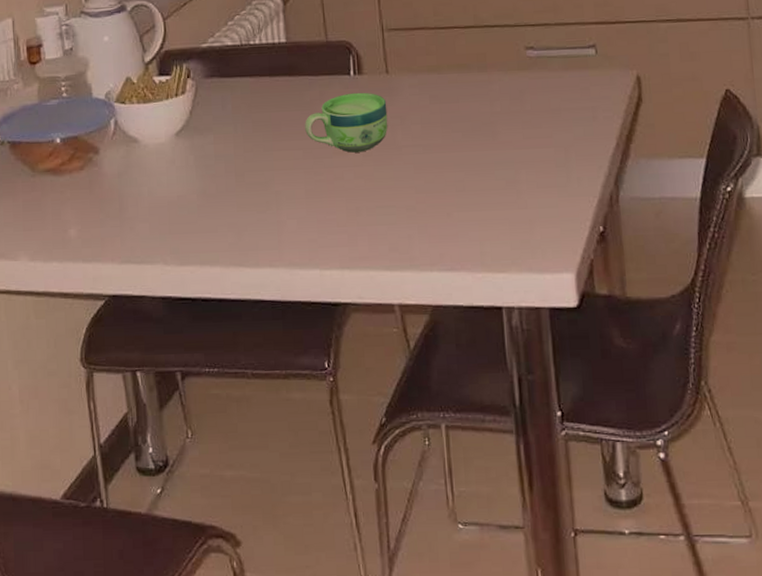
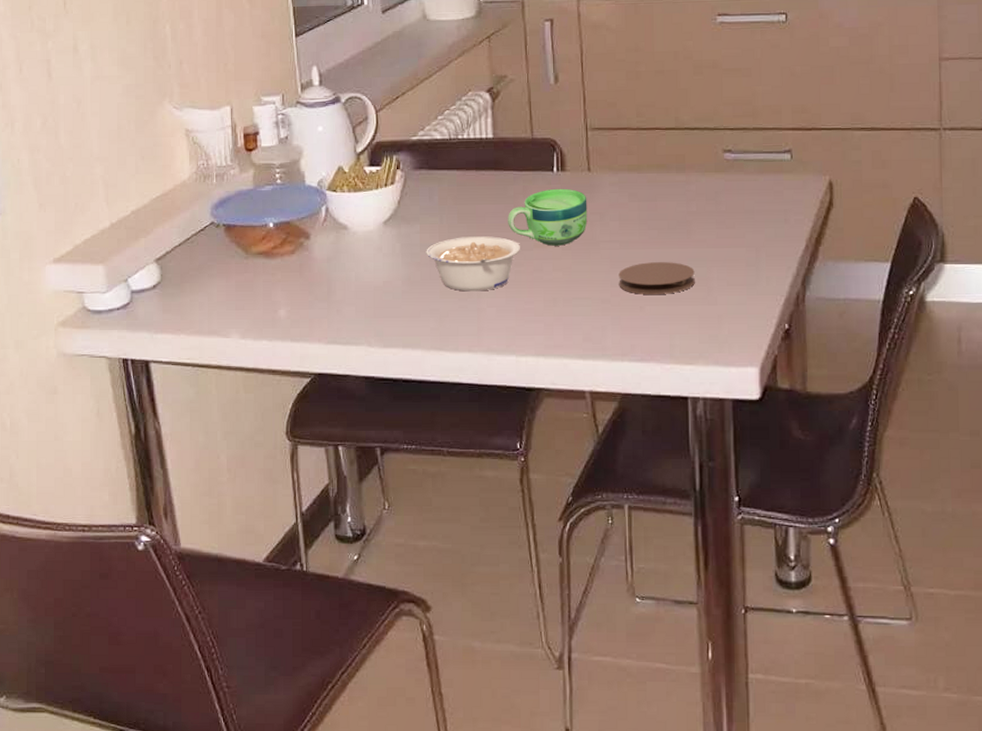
legume: none [221,144,319,204] -> present [426,236,520,292]
coaster: none [423,165,503,200] -> present [619,262,695,294]

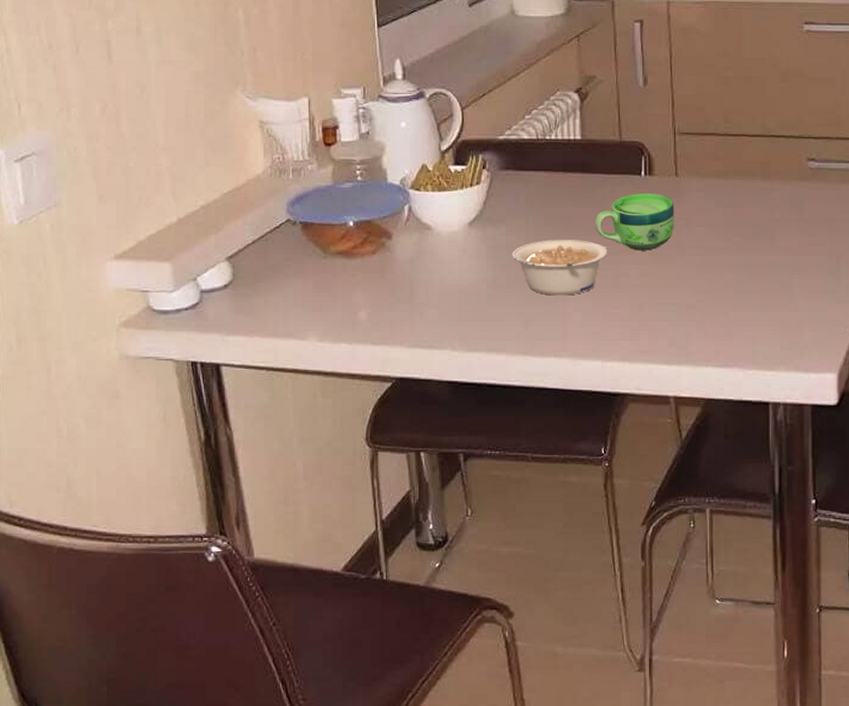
coaster: present [619,262,695,294] -> none [704,269,778,301]

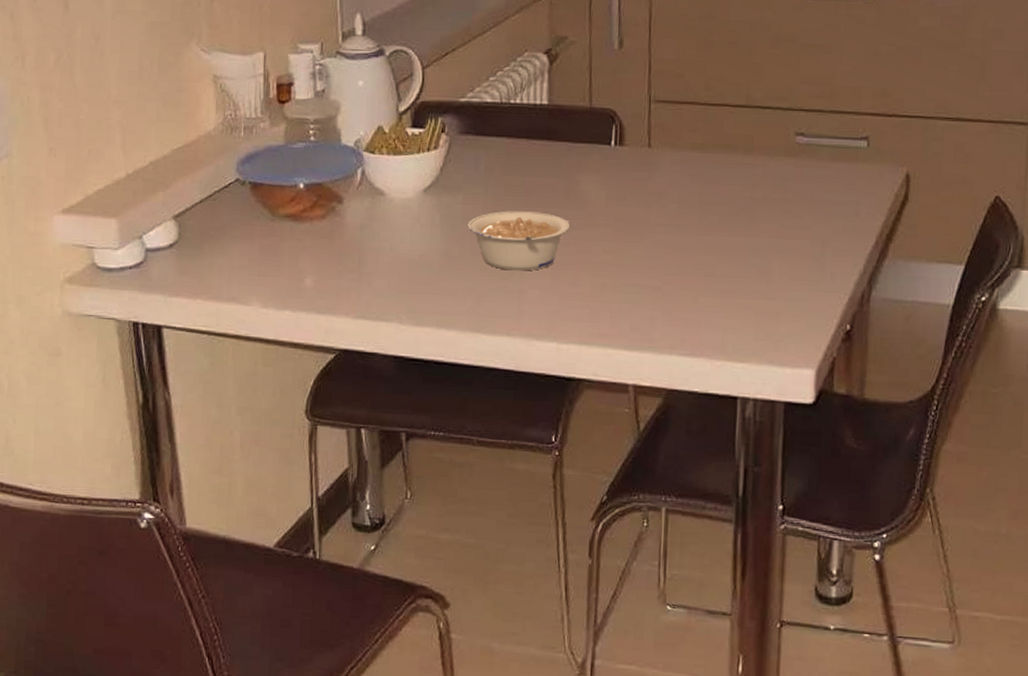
cup: present [595,193,674,251] -> none [558,164,645,227]

